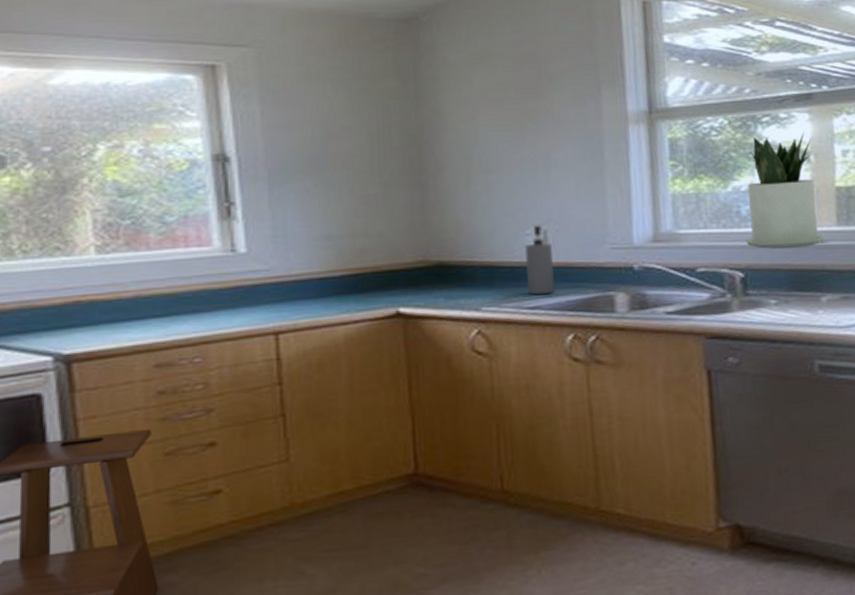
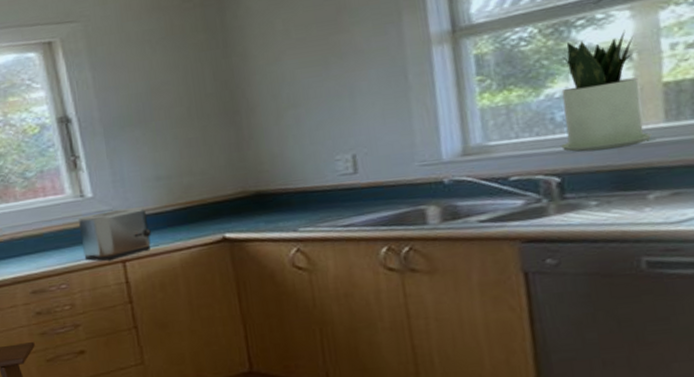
toaster: none [224,269,313,333] -> present [77,207,151,262]
soap dispenser: present [525,225,556,296] -> none [336,150,368,215]

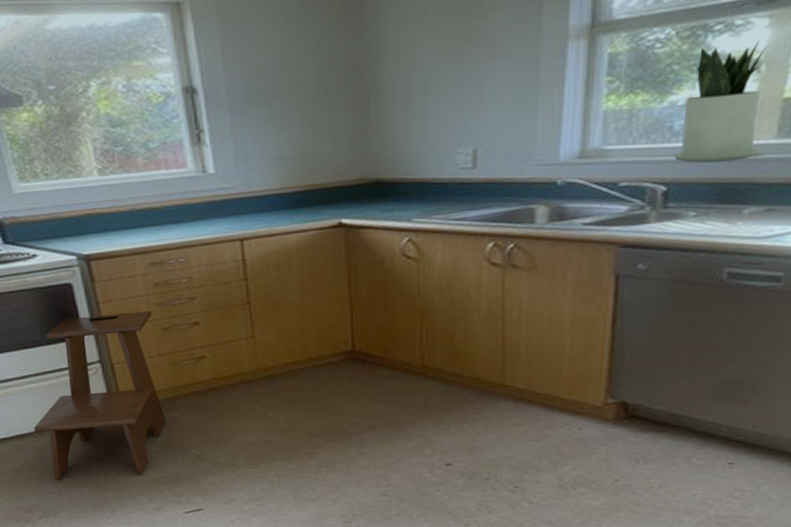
toaster: present [77,207,151,262] -> none [198,186,270,239]

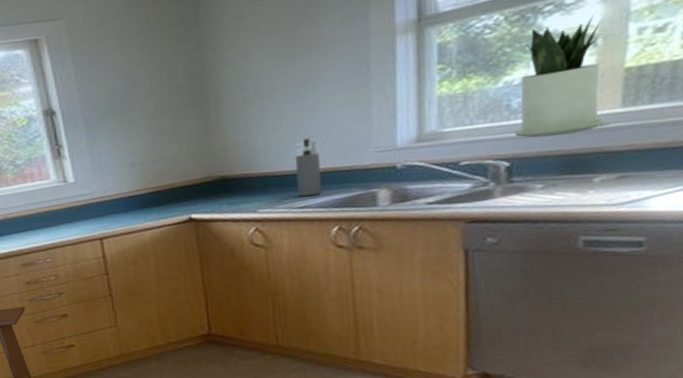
soap dispenser: none [455,144,481,209] -> present [295,137,323,197]

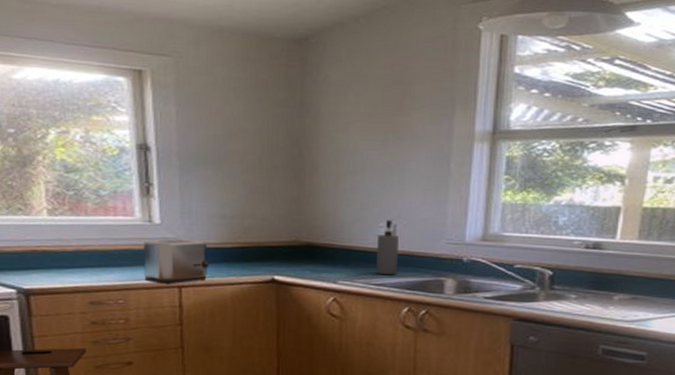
toaster: none [61,191,126,239] -> present [143,238,209,285]
planter: present [512,14,607,138] -> none [557,158,629,255]

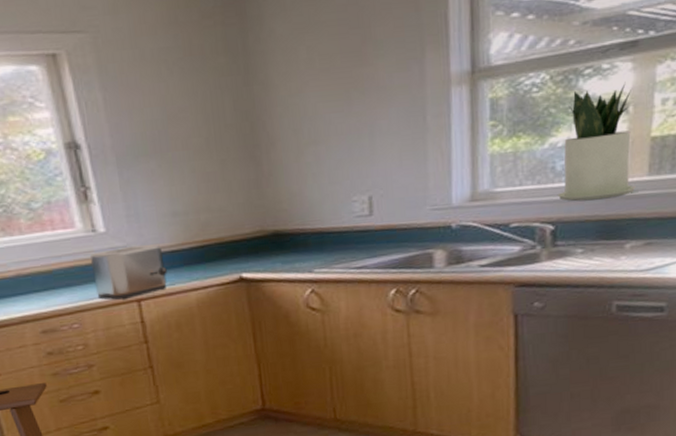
soap dispenser: present [376,220,399,276] -> none [352,191,380,257]
planter: none [557,158,629,255] -> present [557,81,636,202]

